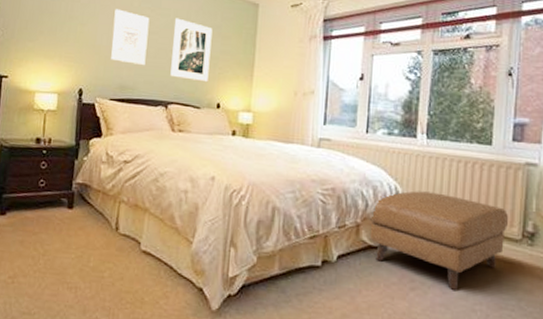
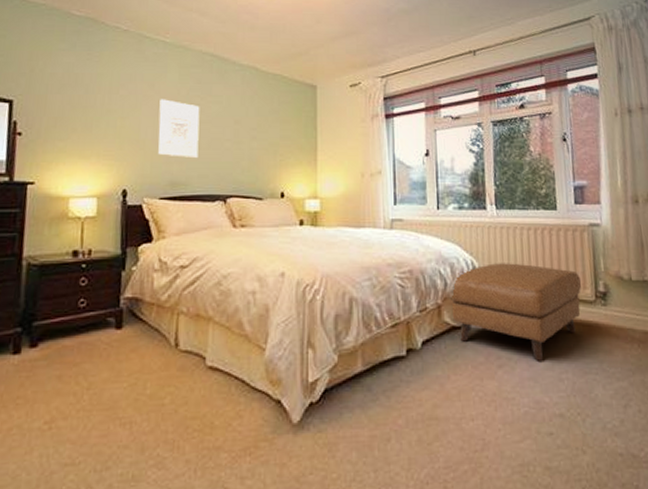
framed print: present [170,18,213,83] -> none [227,105,270,171]

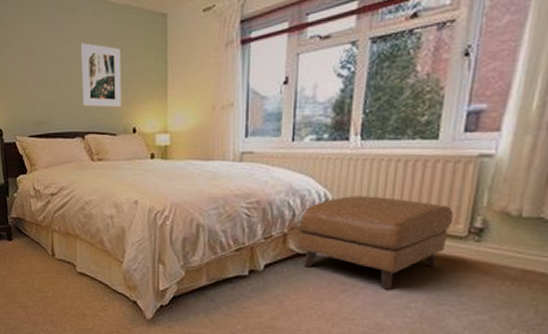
wall art: present [157,99,200,159] -> none [20,42,57,99]
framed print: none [227,105,270,171] -> present [81,43,121,108]

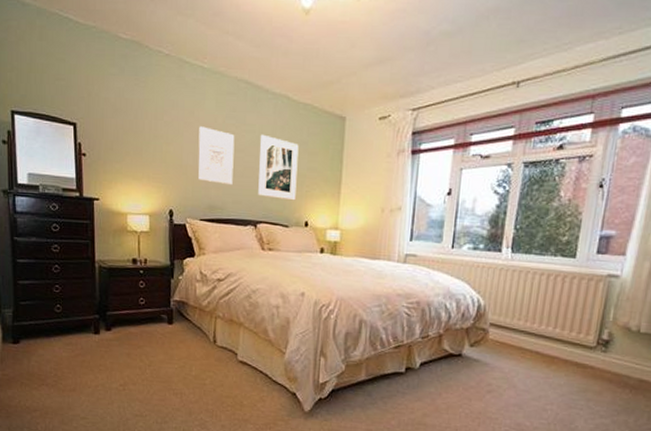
wall art: none [20,42,57,99] -> present [198,126,235,186]
ottoman: present [295,196,454,290] -> none [450,303,586,392]

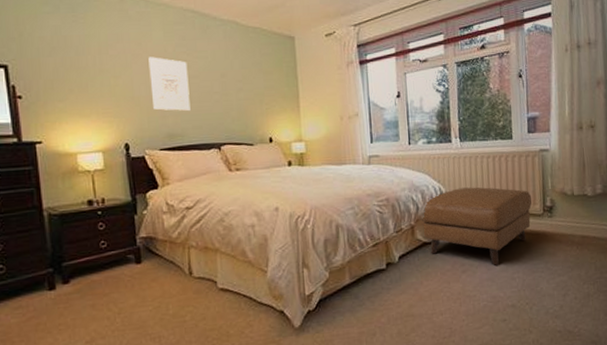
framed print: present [258,134,299,201] -> none [214,59,257,120]
ottoman: none [450,303,586,392] -> present [419,187,532,265]

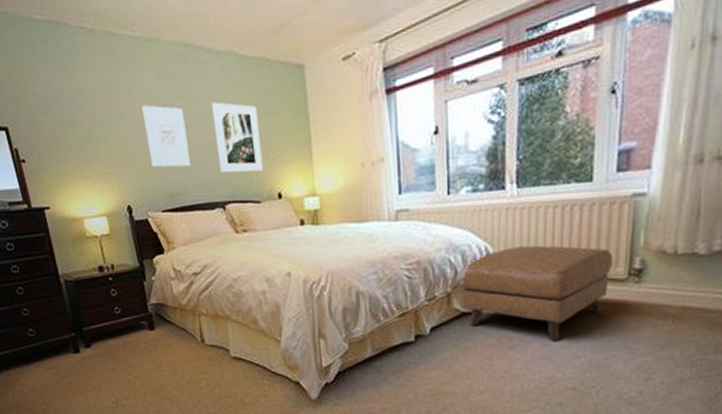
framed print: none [214,59,257,120] -> present [212,102,263,173]

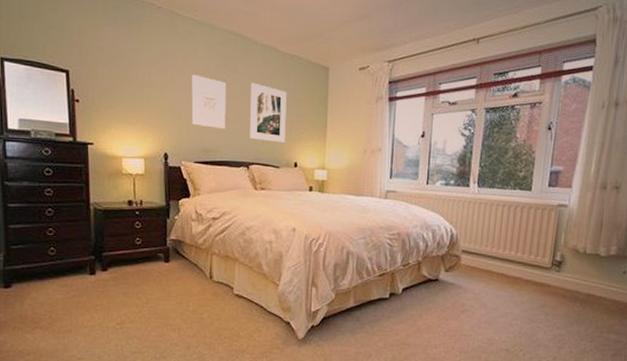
ottoman: present [458,245,614,341] -> none [427,232,542,310]

